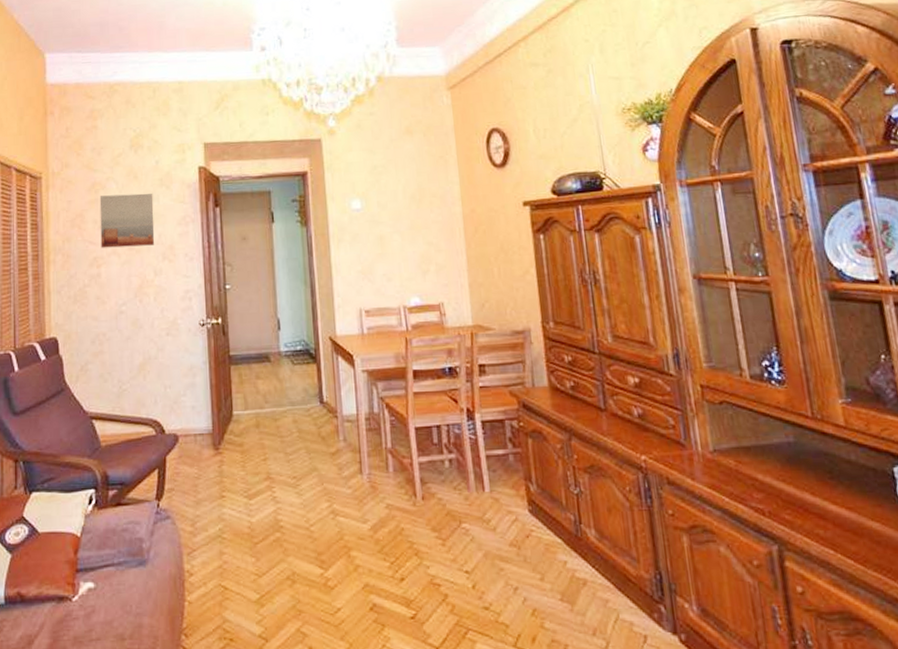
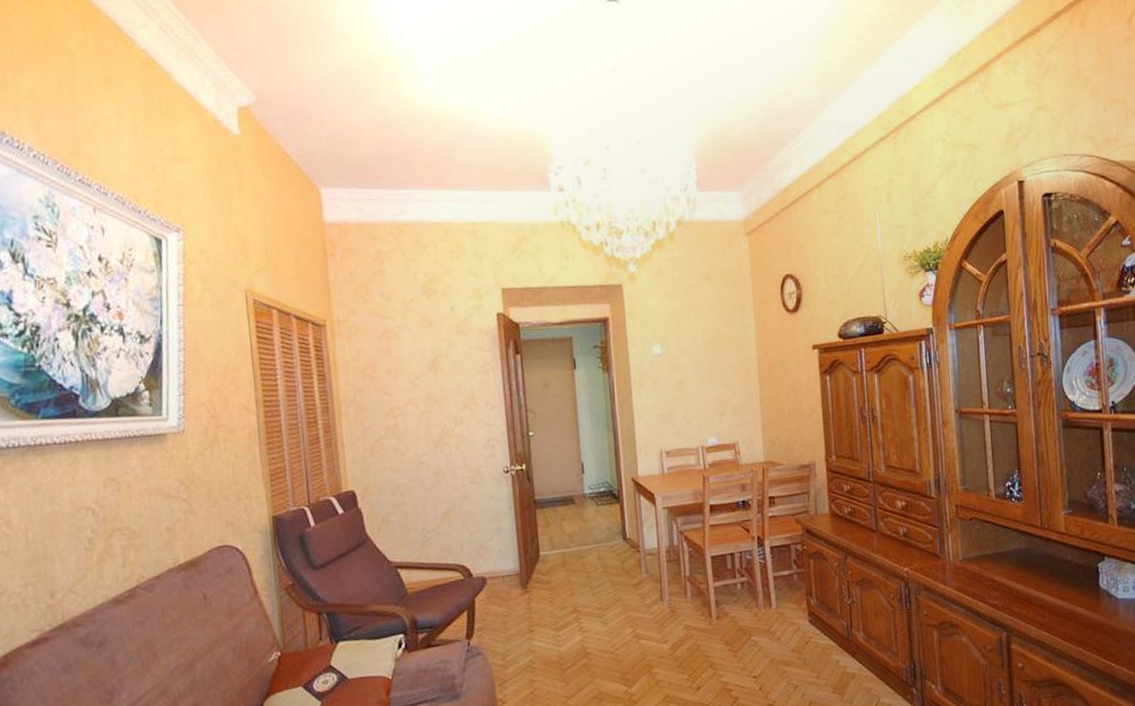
wall art: present [99,193,155,248] -> none [392,341,454,399]

